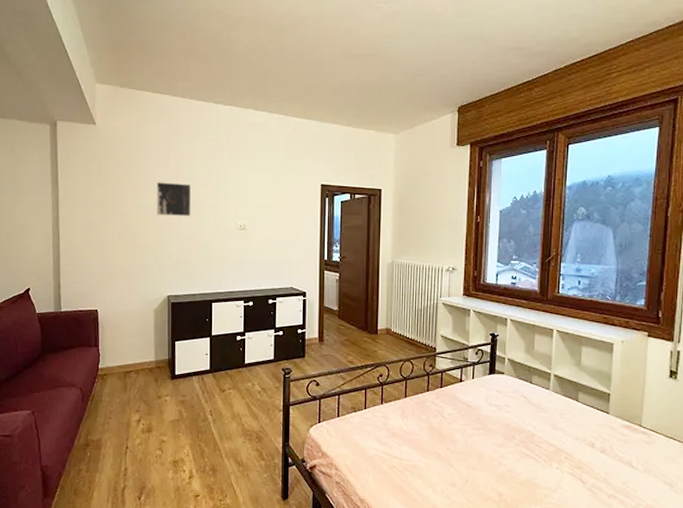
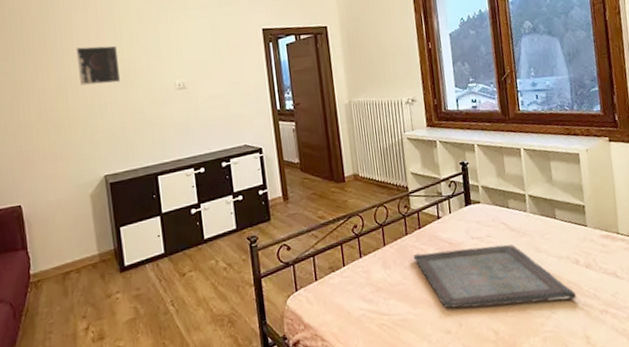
serving tray: none [431,410,587,479] -> present [413,244,577,309]

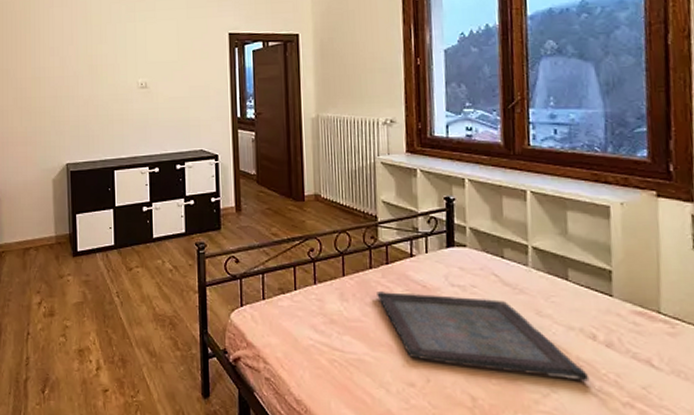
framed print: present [76,45,121,86] -> none [51,41,88,78]

